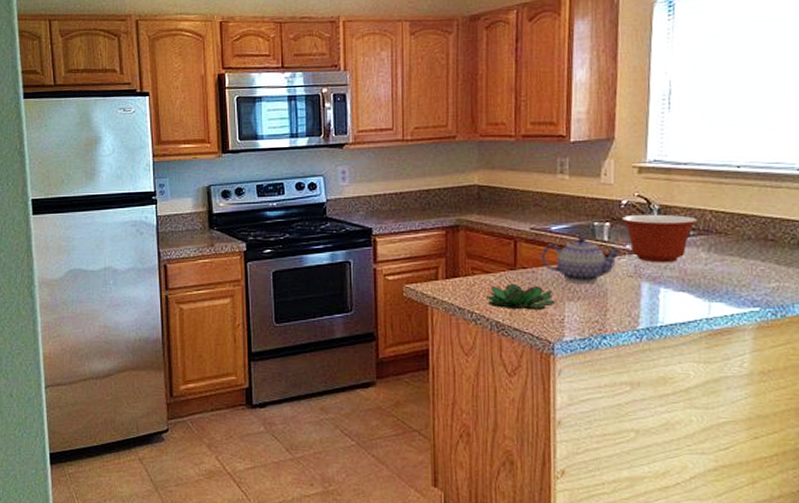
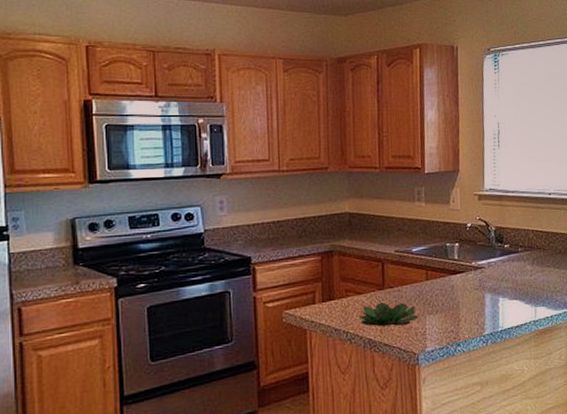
teapot: present [542,236,622,283] -> none [405,256,469,298]
mixing bowl: present [621,214,698,263] -> none [467,234,524,277]

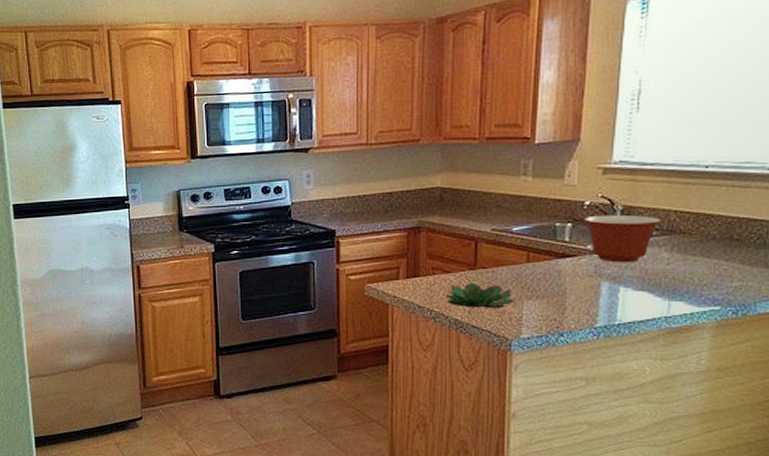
mixing bowl: none [467,234,524,277] -> present [583,214,662,263]

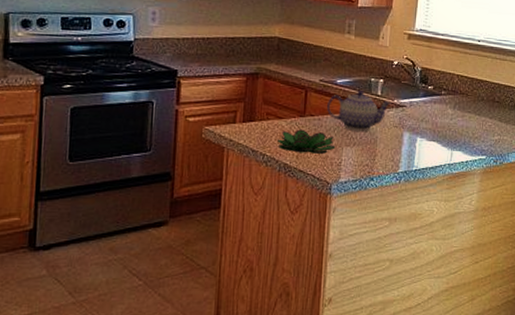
teapot: none [502,236,583,283] -> present [327,89,391,131]
mixing bowl: present [583,214,662,263] -> none [392,74,448,117]

